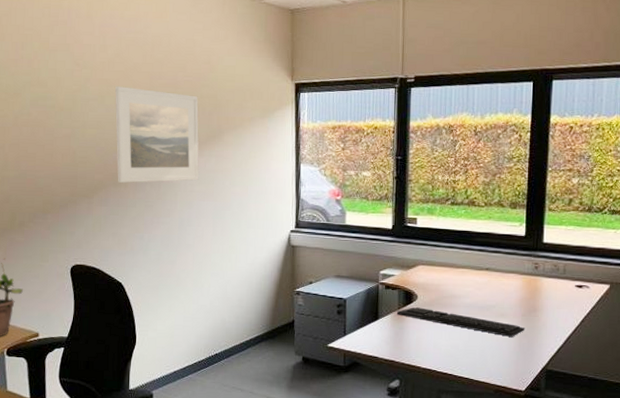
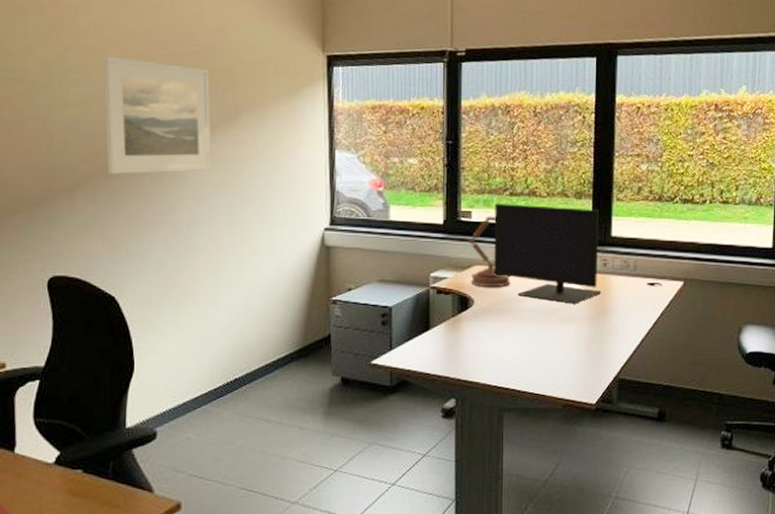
keyboard: present [396,307,525,337] -> none [450,314,595,344]
desk lamp: none [414,222,451,285] -> present [468,216,511,288]
monitor: none [435,211,533,302] -> present [494,203,602,304]

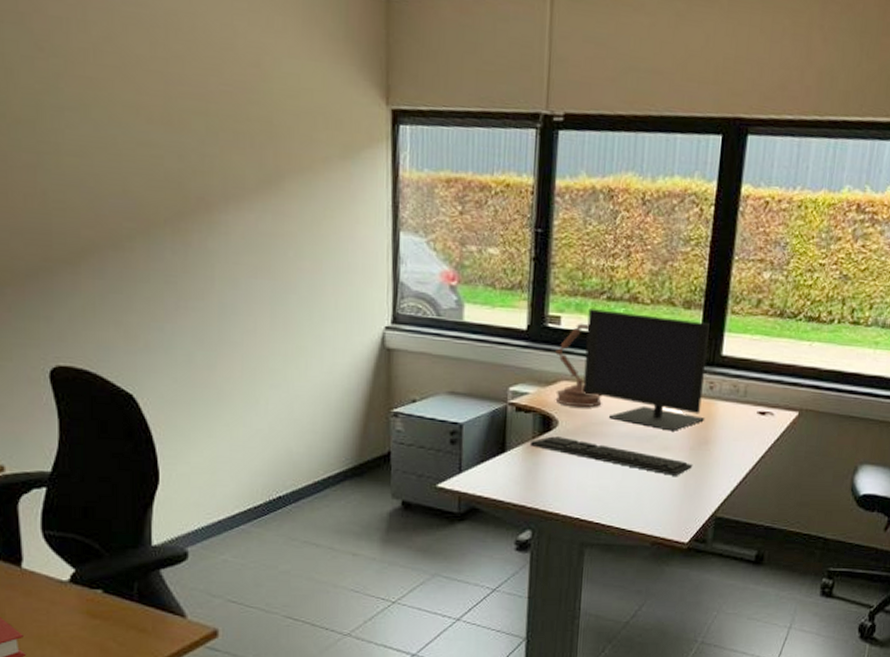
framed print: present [103,56,212,174] -> none [107,90,248,248]
keyboard: none [450,314,595,344] -> present [530,436,693,476]

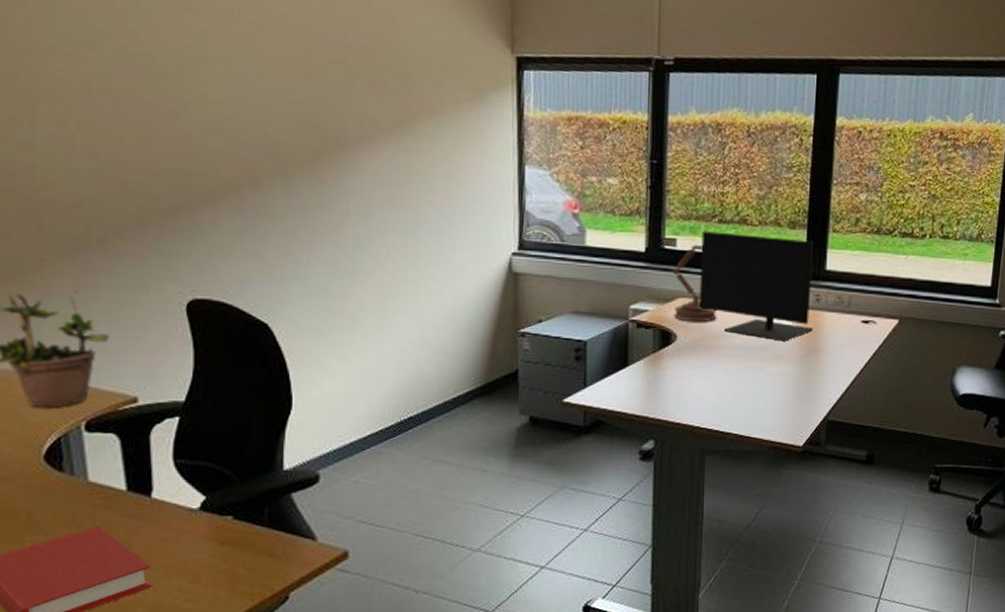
keyboard: present [530,436,693,476] -> none [650,350,804,383]

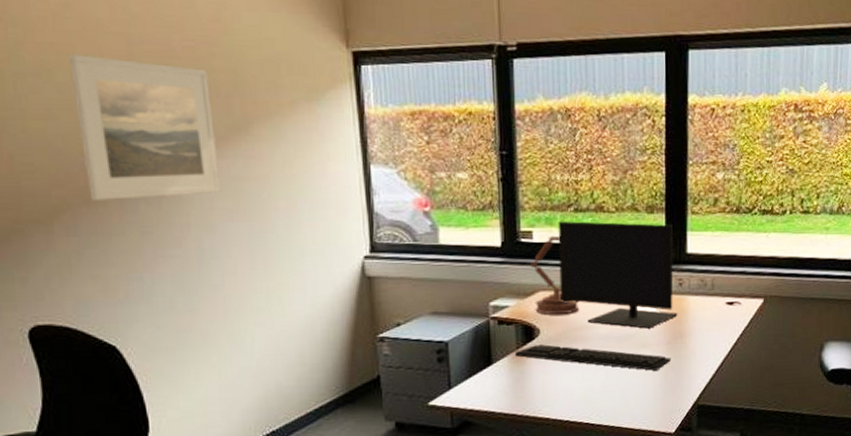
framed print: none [250,44,382,184] -> present [69,54,222,200]
keyboard: none [650,350,804,383] -> present [514,344,672,371]

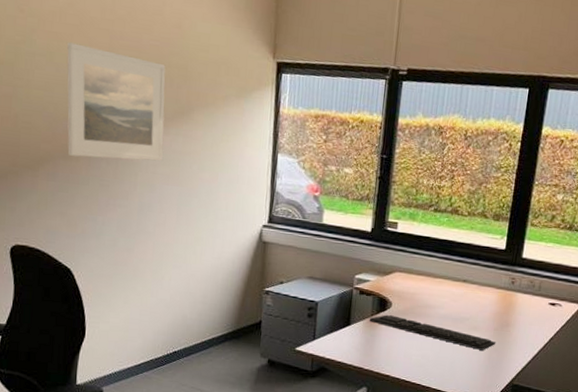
desk lamp: present [530,235,580,315] -> none [390,228,427,294]
monitor: present [558,221,678,329] -> none [412,217,514,315]

